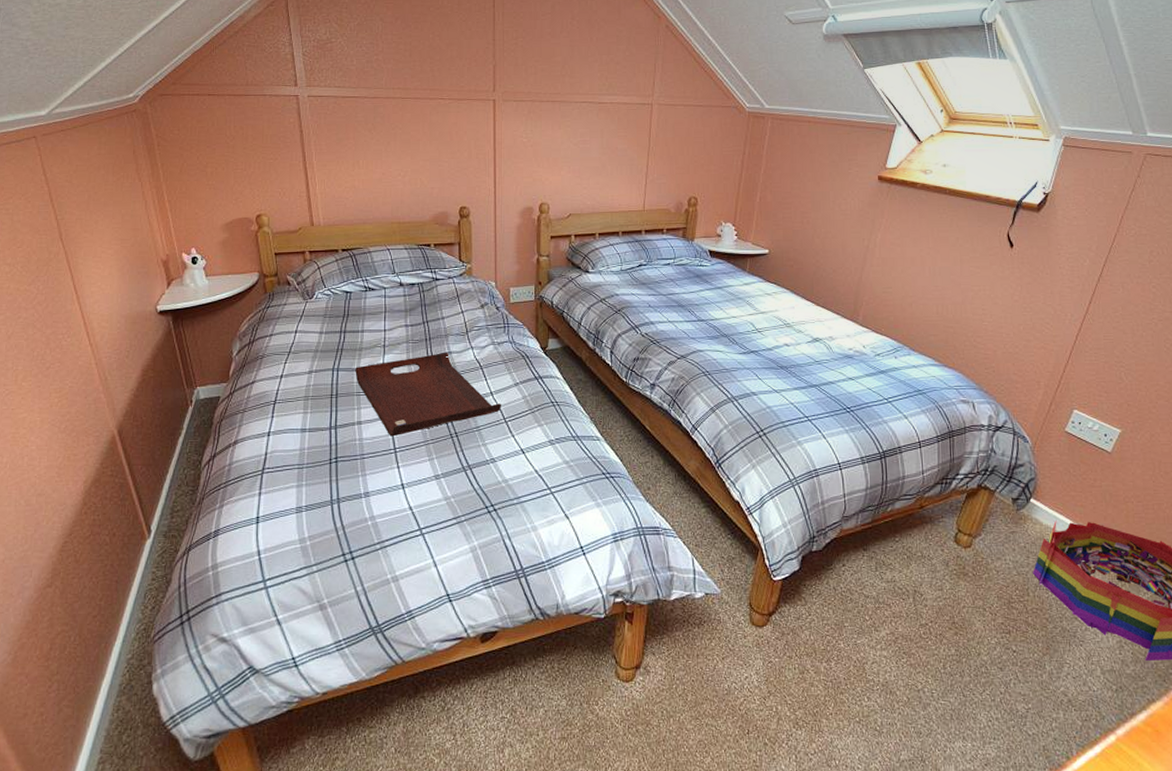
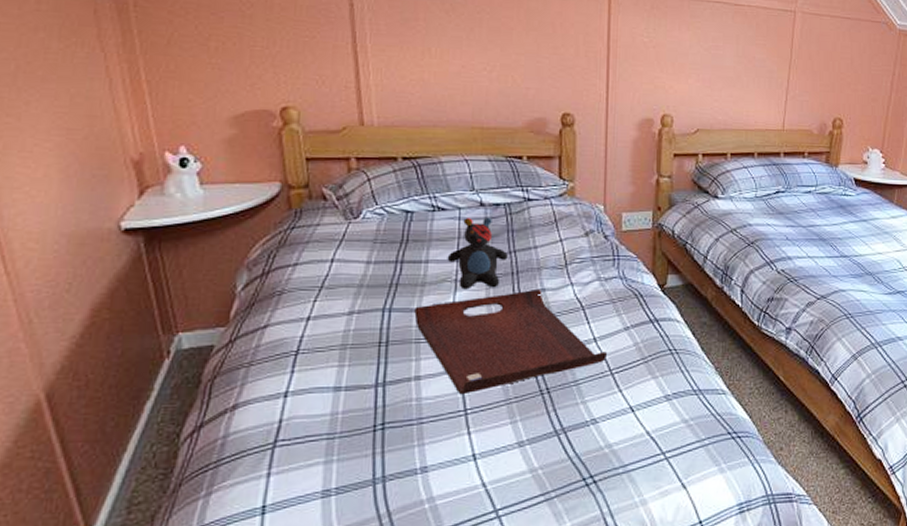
teddy bear: none [377,294,422,353] -> present [447,217,508,290]

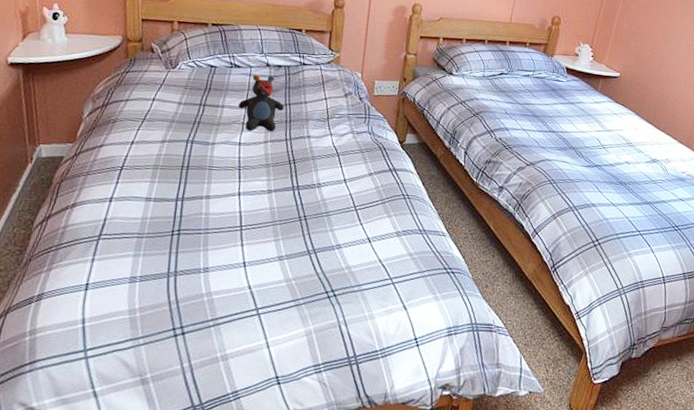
serving tray: present [414,290,608,395] -> none [209,136,354,214]

